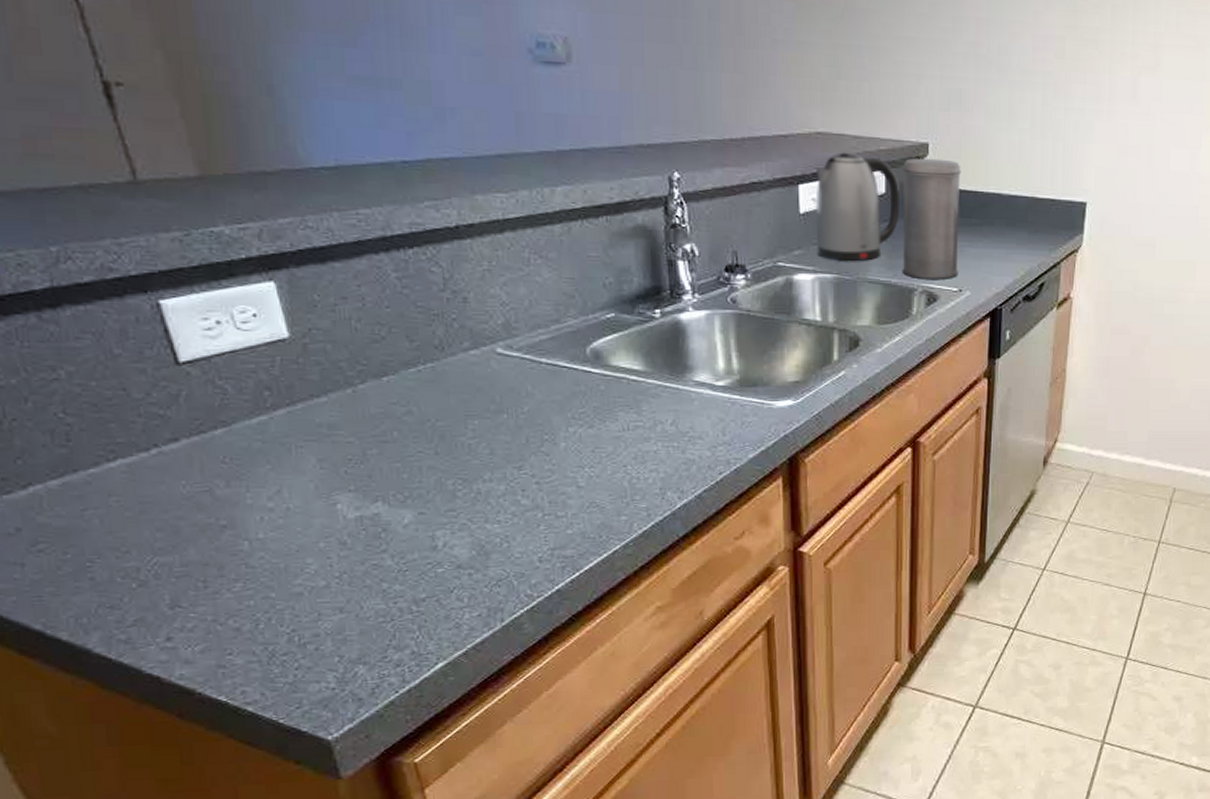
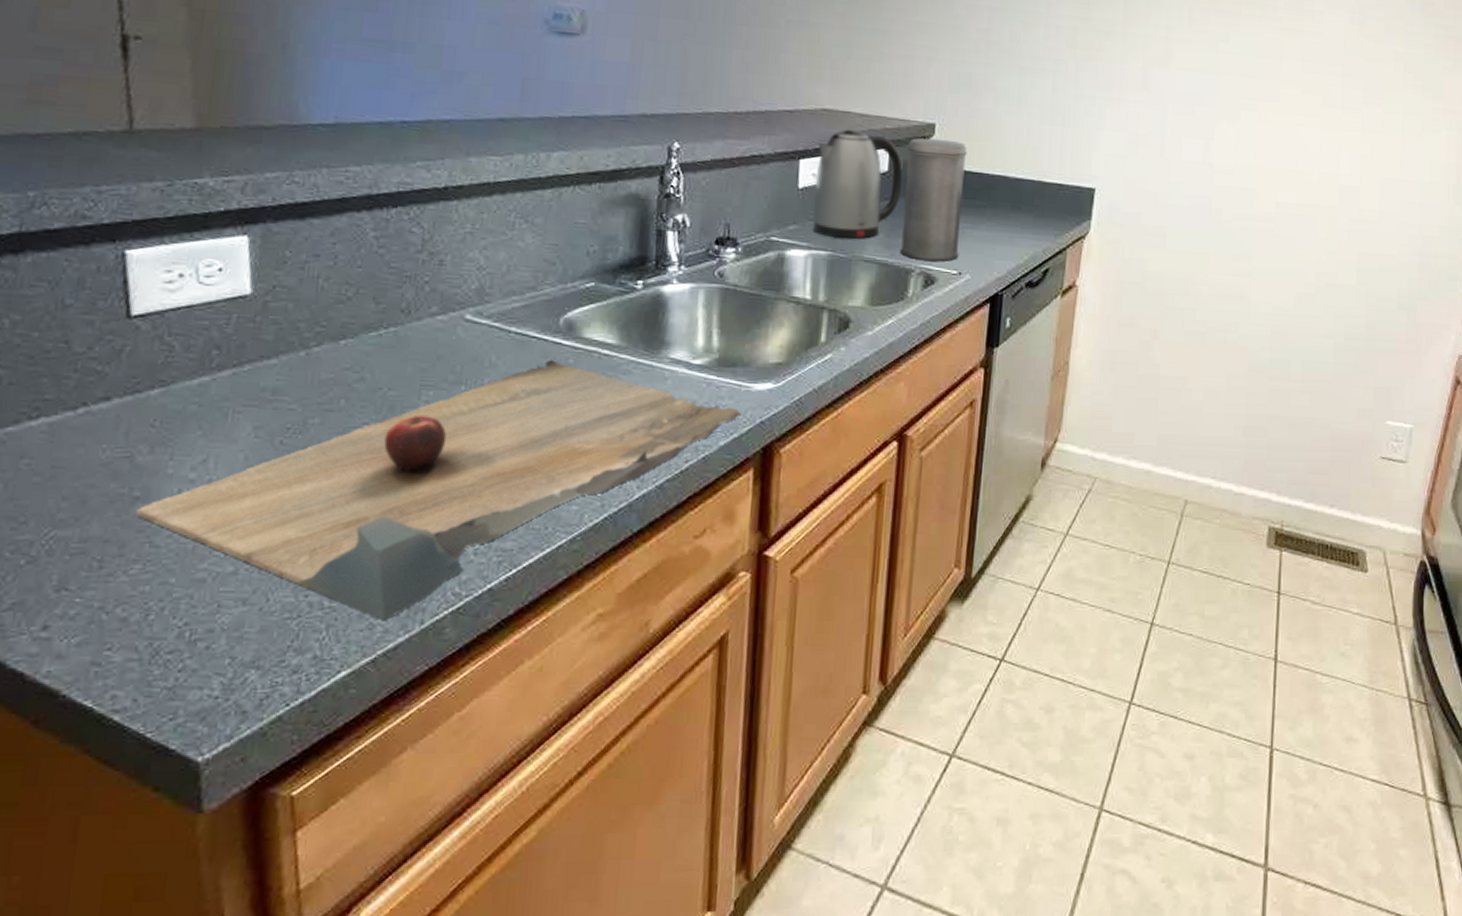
cutting board: none [226,387,769,620] -> present [135,360,744,620]

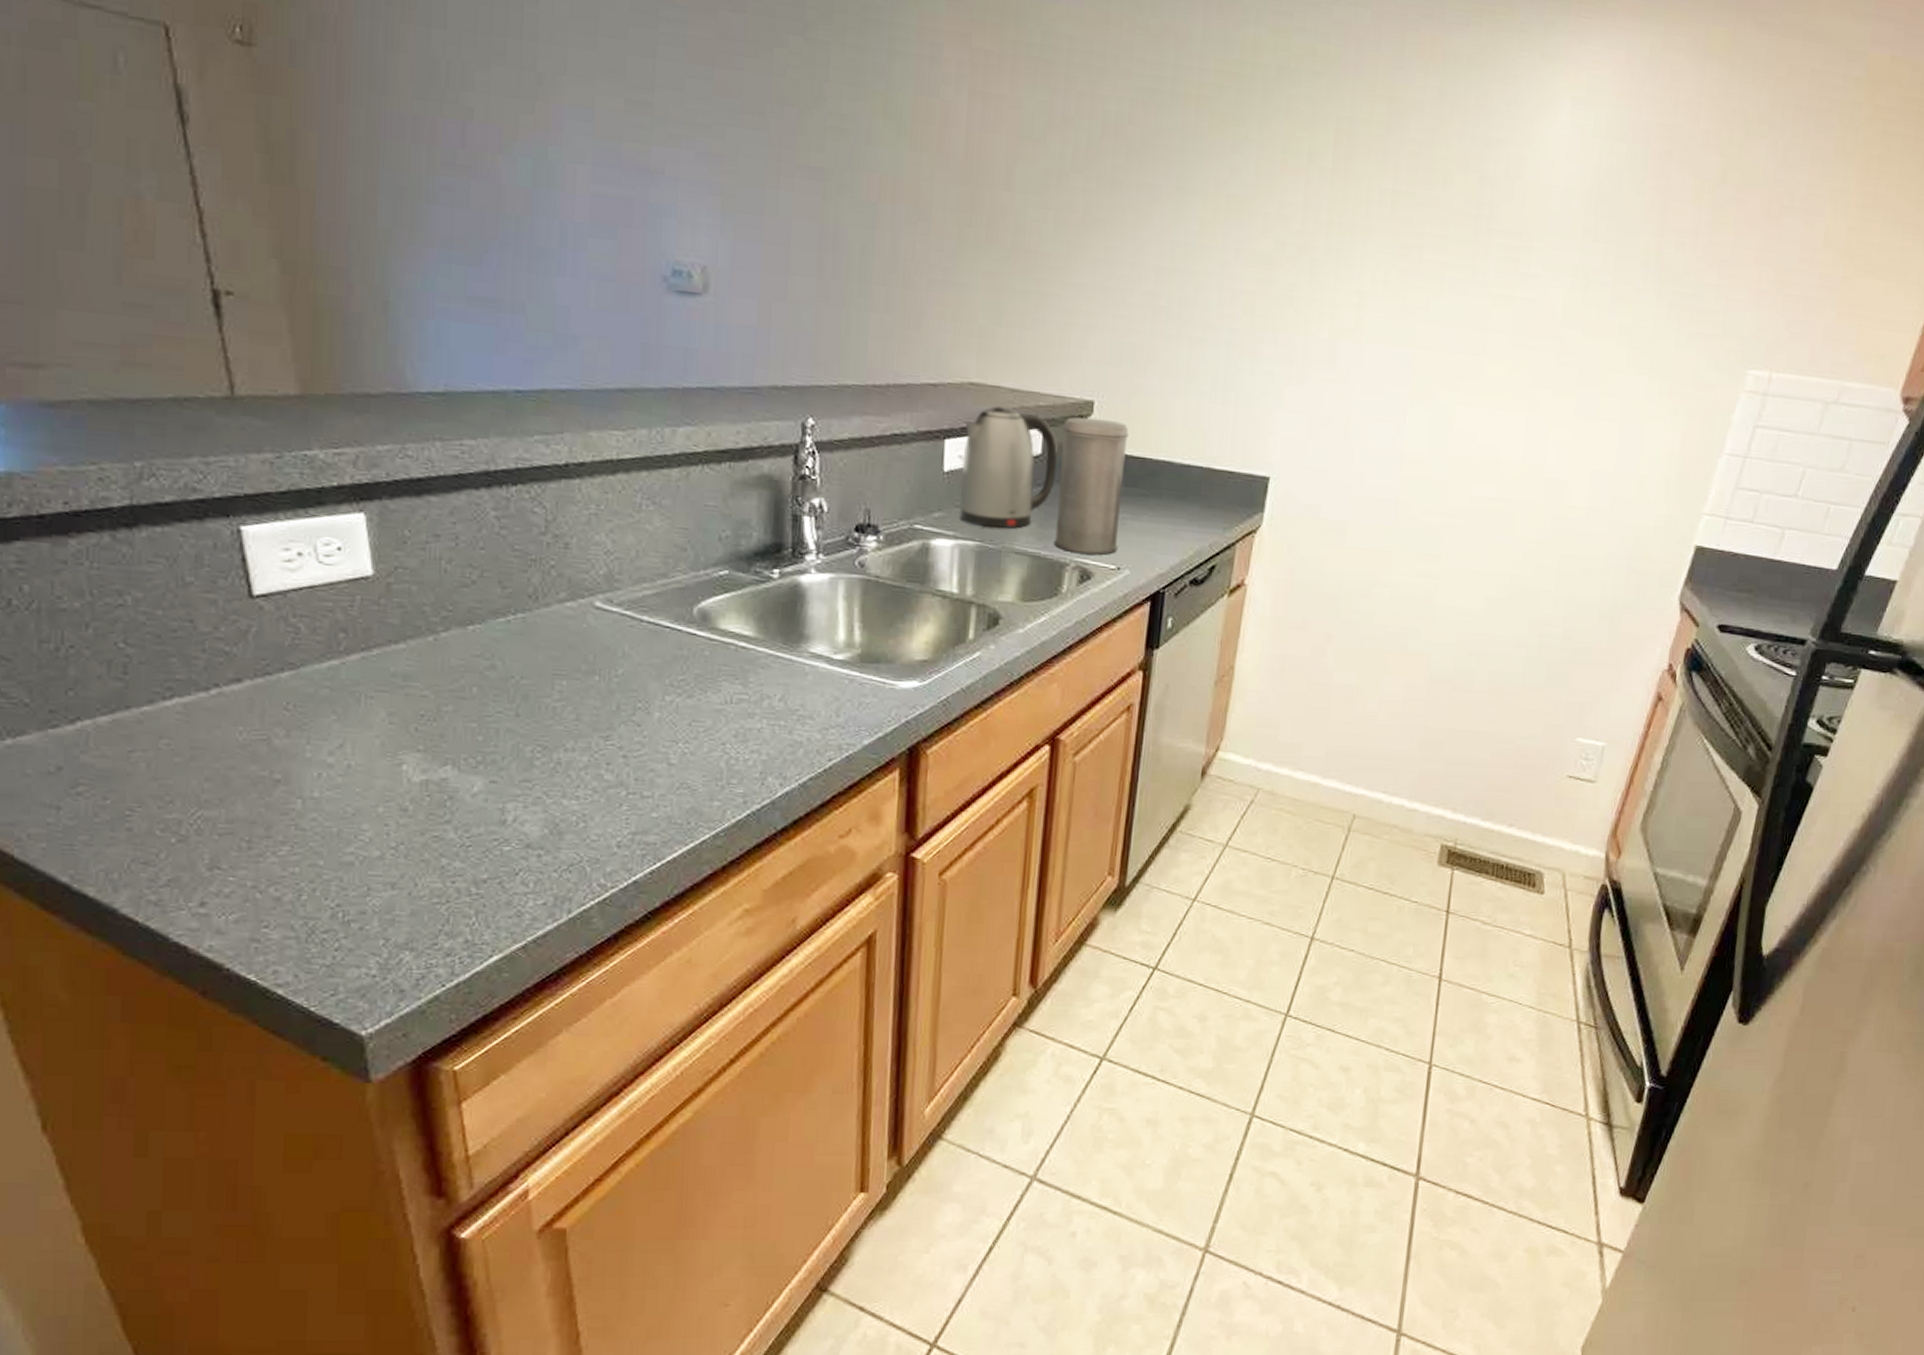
cutting board: present [135,360,744,620] -> none [278,651,889,908]

